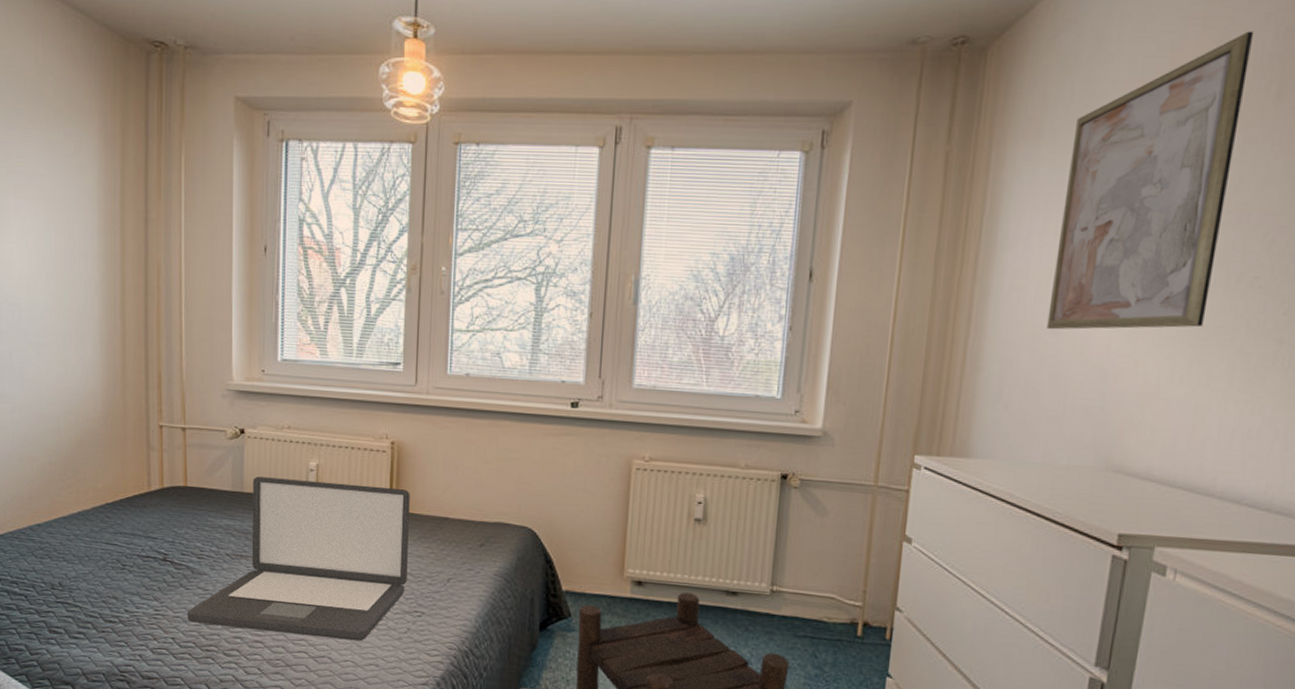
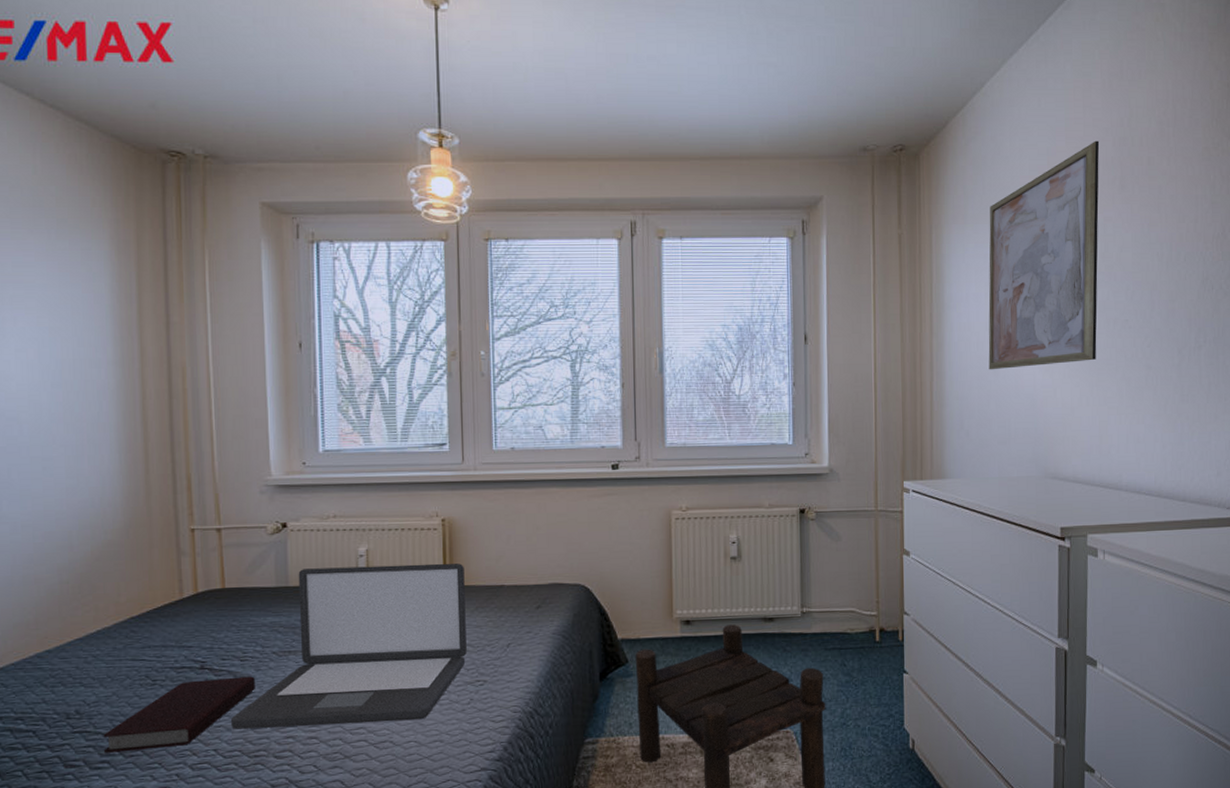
book: none [80,570,210,630] -> present [103,676,255,753]

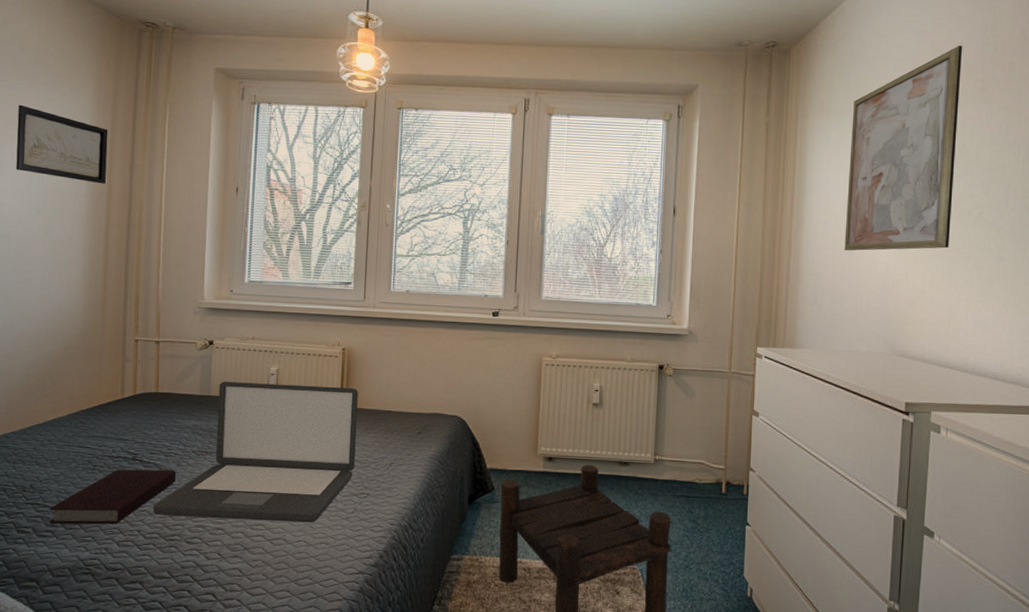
wall art: none [16,258,138,348] -> present [16,104,108,184]

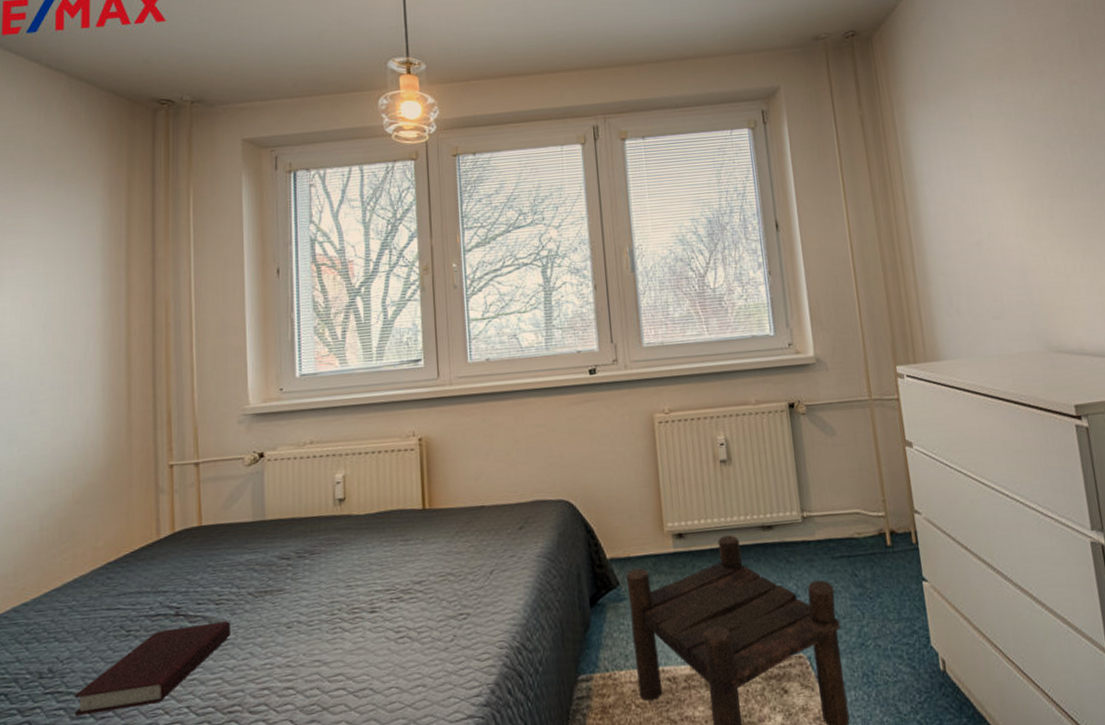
wall art: present [16,104,108,184] -> none [16,209,125,287]
laptop: present [153,381,358,523] -> none [204,485,448,683]
wall art: present [844,45,963,251] -> none [949,8,1084,243]

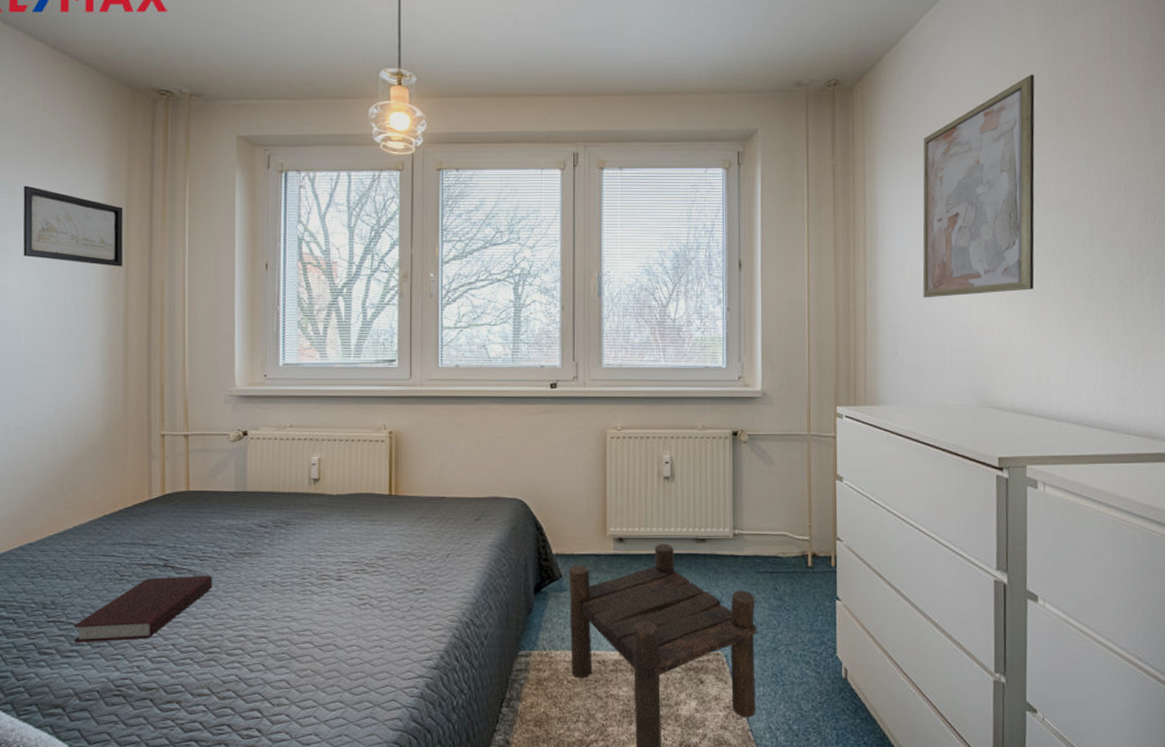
wall art: none [16,209,125,287] -> present [23,185,124,267]
wall art: none [949,8,1084,243] -> present [922,74,1035,298]

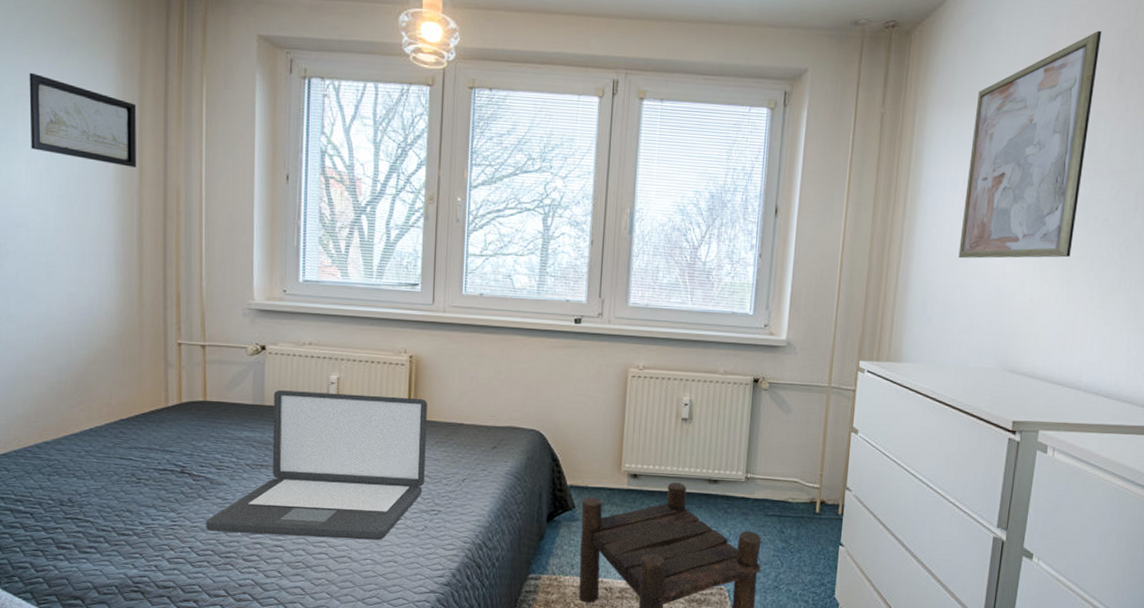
book: present [74,575,212,643] -> none [91,482,229,541]
laptop: none [188,474,409,626] -> present [205,390,428,541]

